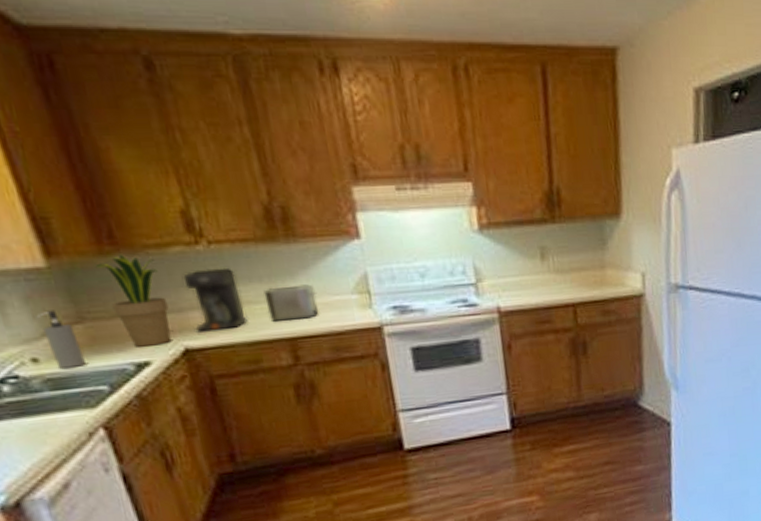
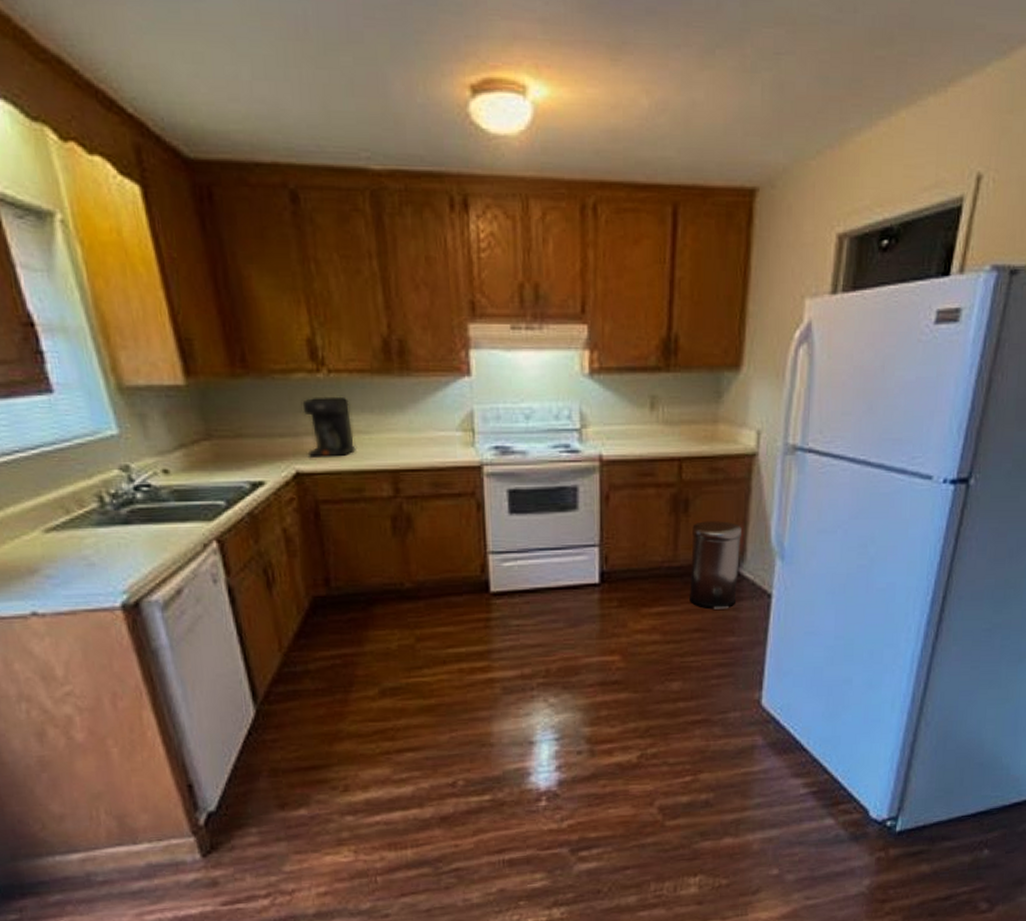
soap dispenser: present [36,310,86,370] -> none [171,426,208,482]
potted plant: present [95,254,172,347] -> none [226,377,286,467]
toaster: present [263,284,318,323] -> none [374,418,422,454]
pedal bin: none [592,359,640,443] -> present [690,521,741,610]

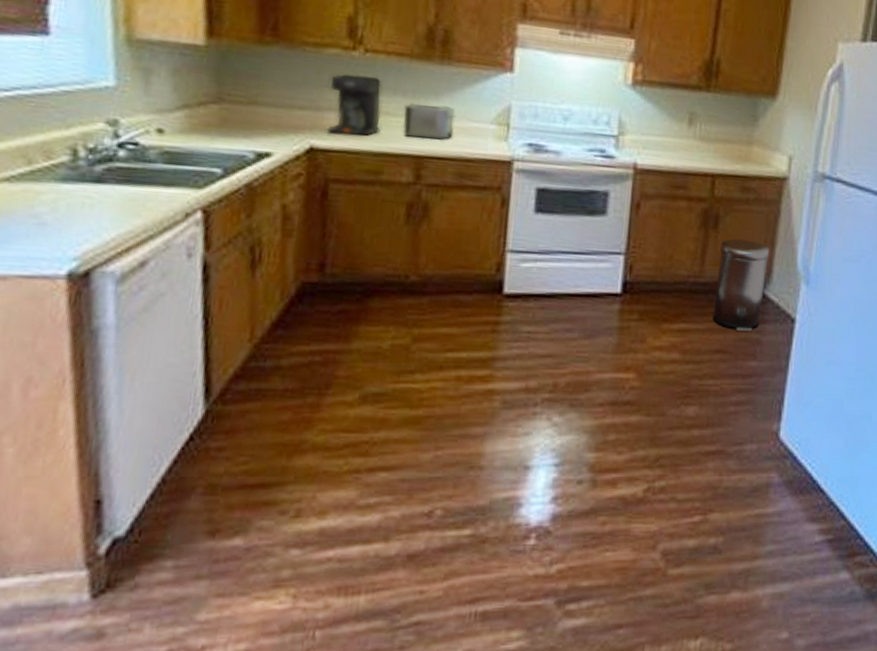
toaster: none [374,418,422,454] -> present [403,104,454,140]

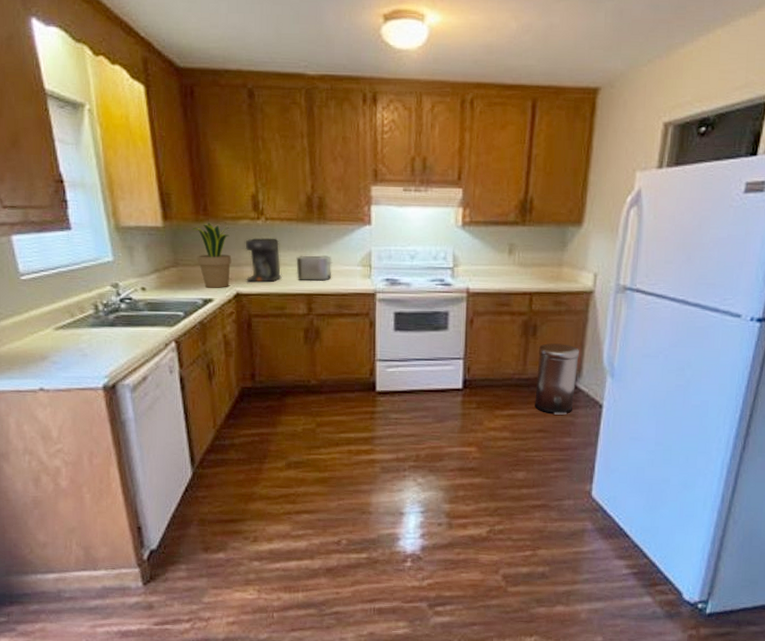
potted plant: none [250,45,309,139] -> present [191,222,232,288]

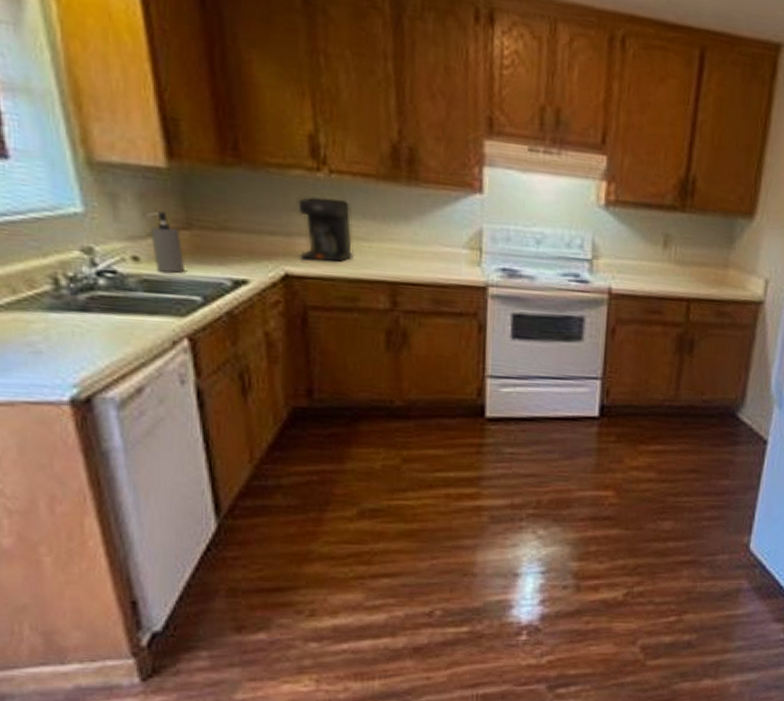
soap dispenser: none [150,256,173,298] -> present [146,211,184,274]
potted plant: present [191,222,232,288] -> none [213,167,277,266]
toaster: present [296,255,331,282] -> none [375,228,426,266]
pedal bin: present [535,343,579,415] -> none [687,363,743,452]

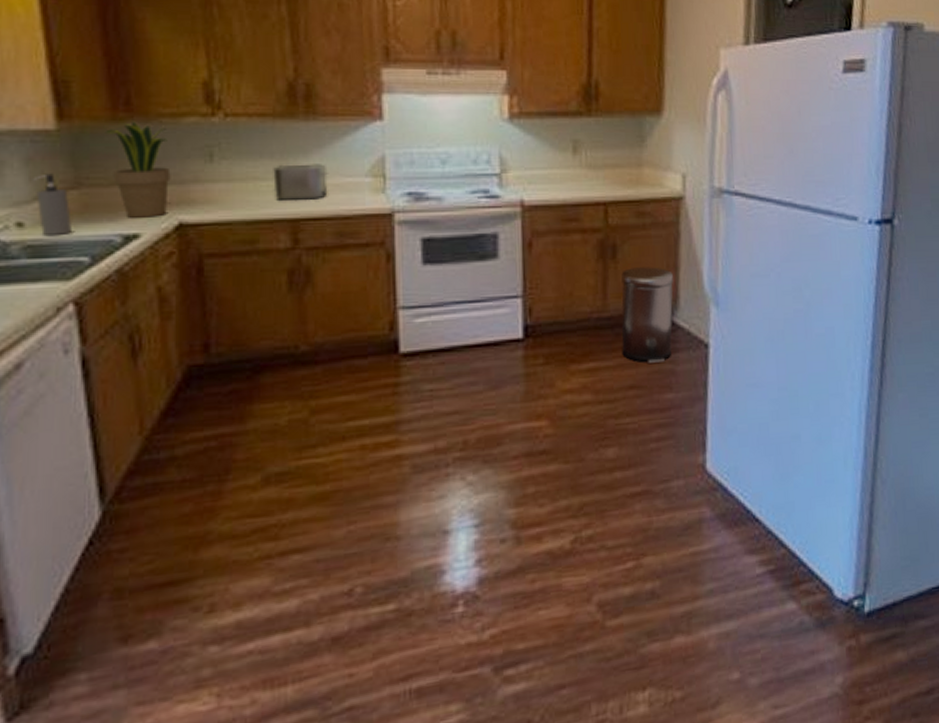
potted plant: none [213,167,277,266] -> present [104,121,171,218]
coffee maker: present [298,197,353,263] -> none [192,141,251,207]
toaster: none [375,228,426,266] -> present [273,164,326,202]
pedal bin: none [687,363,743,452] -> present [621,267,673,363]

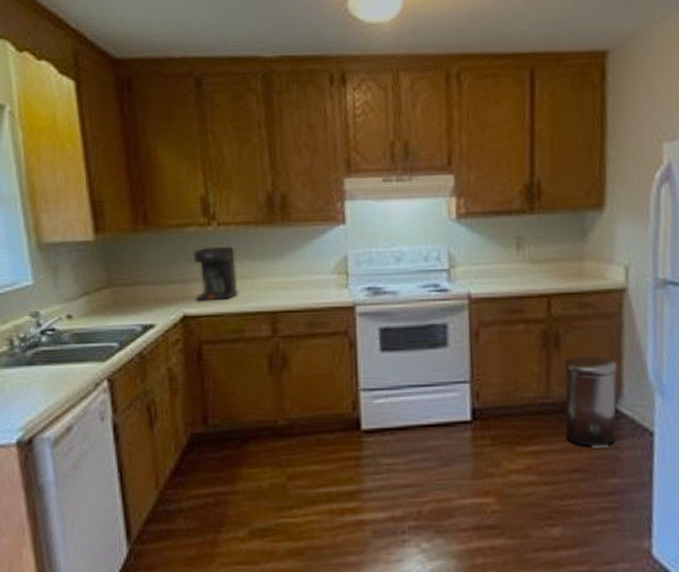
soap dispenser: present [33,173,72,237] -> none [78,276,105,326]
potted plant: present [104,121,171,218] -> none [128,231,177,311]
coffee maker: none [192,141,251,207] -> present [193,246,239,301]
toaster: present [273,164,326,202] -> none [256,264,299,297]

